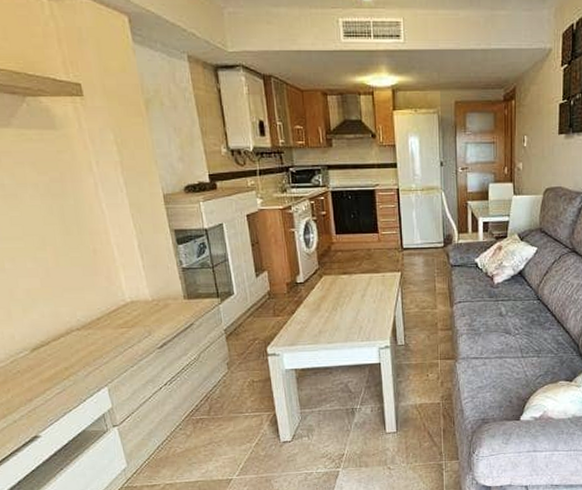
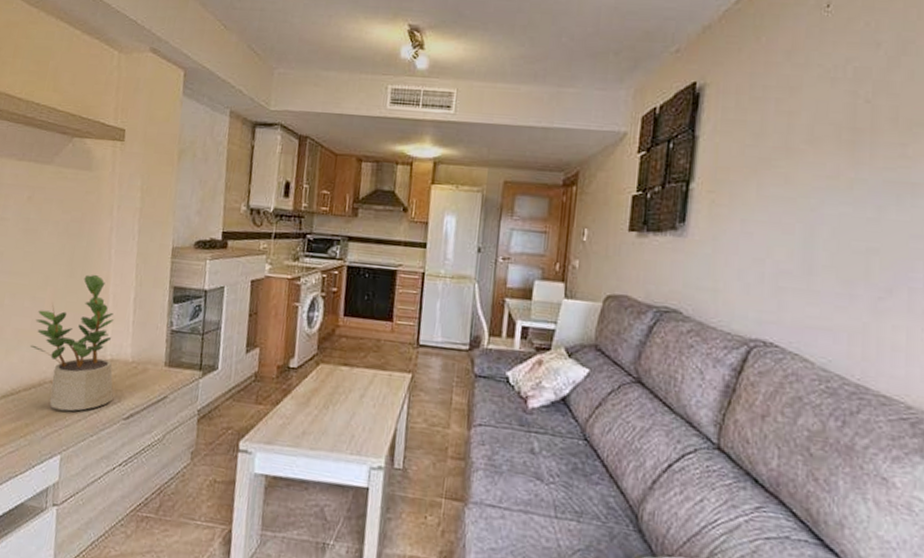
potted plant: none [44,229,143,352] -> present [30,274,114,411]

